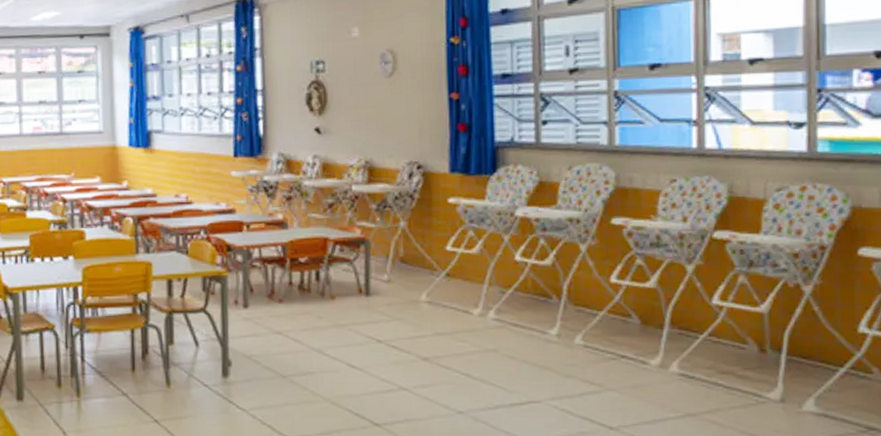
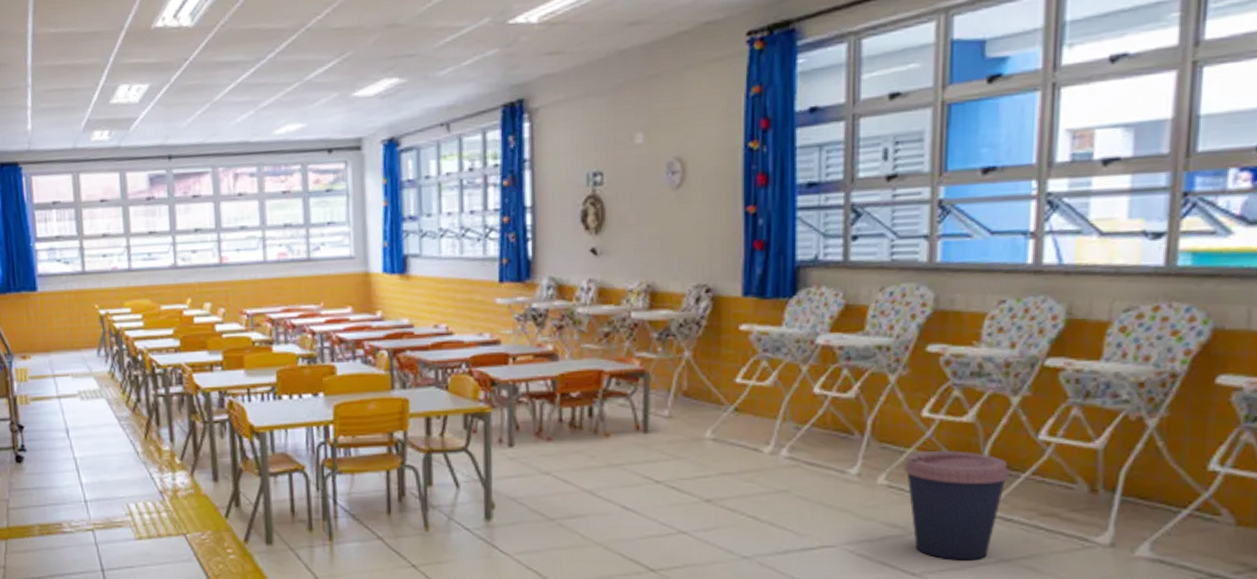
coffee cup: none [597,314,690,415] -> present [903,451,1011,561]

